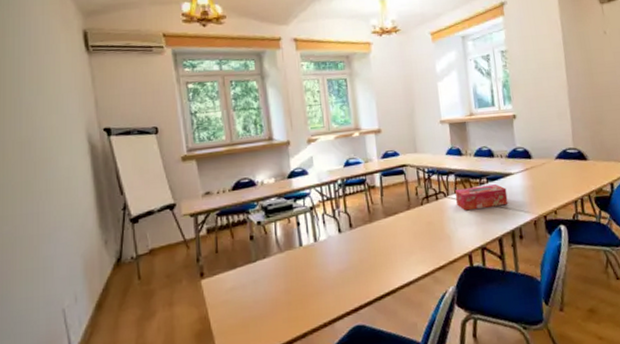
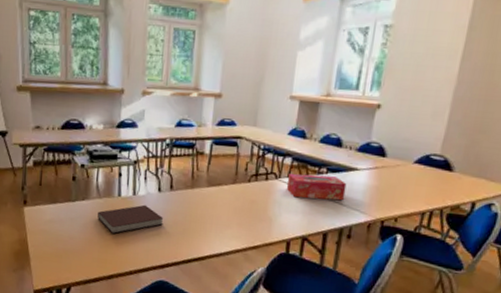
notebook: none [281,249,349,288] -> present [98,204,164,234]

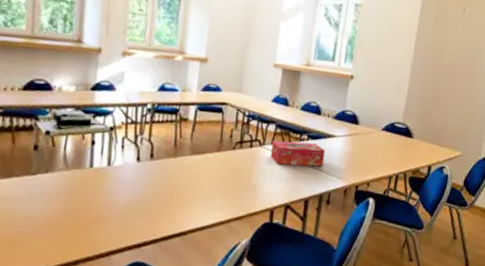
notebook: present [98,204,164,234] -> none [63,176,142,212]

